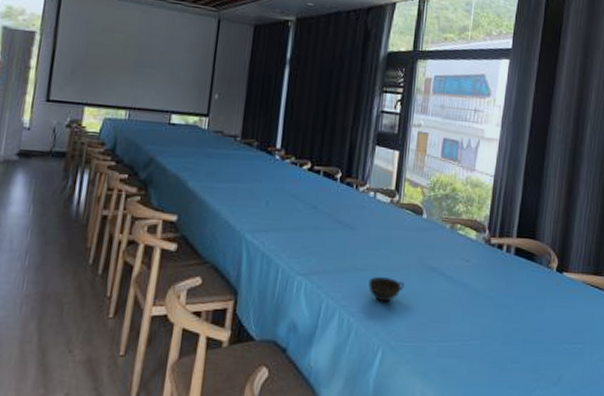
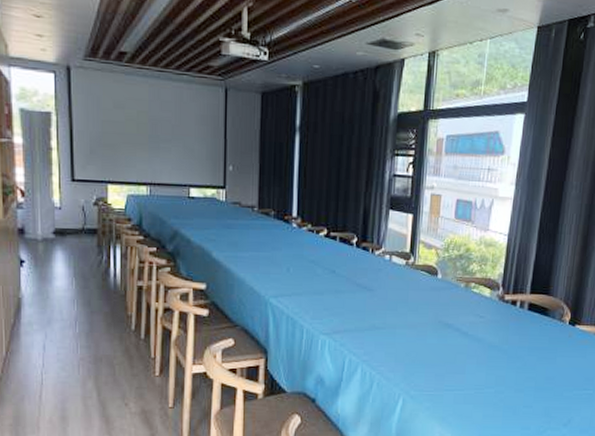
cup: present [368,277,405,302] -> none [388,334,422,357]

